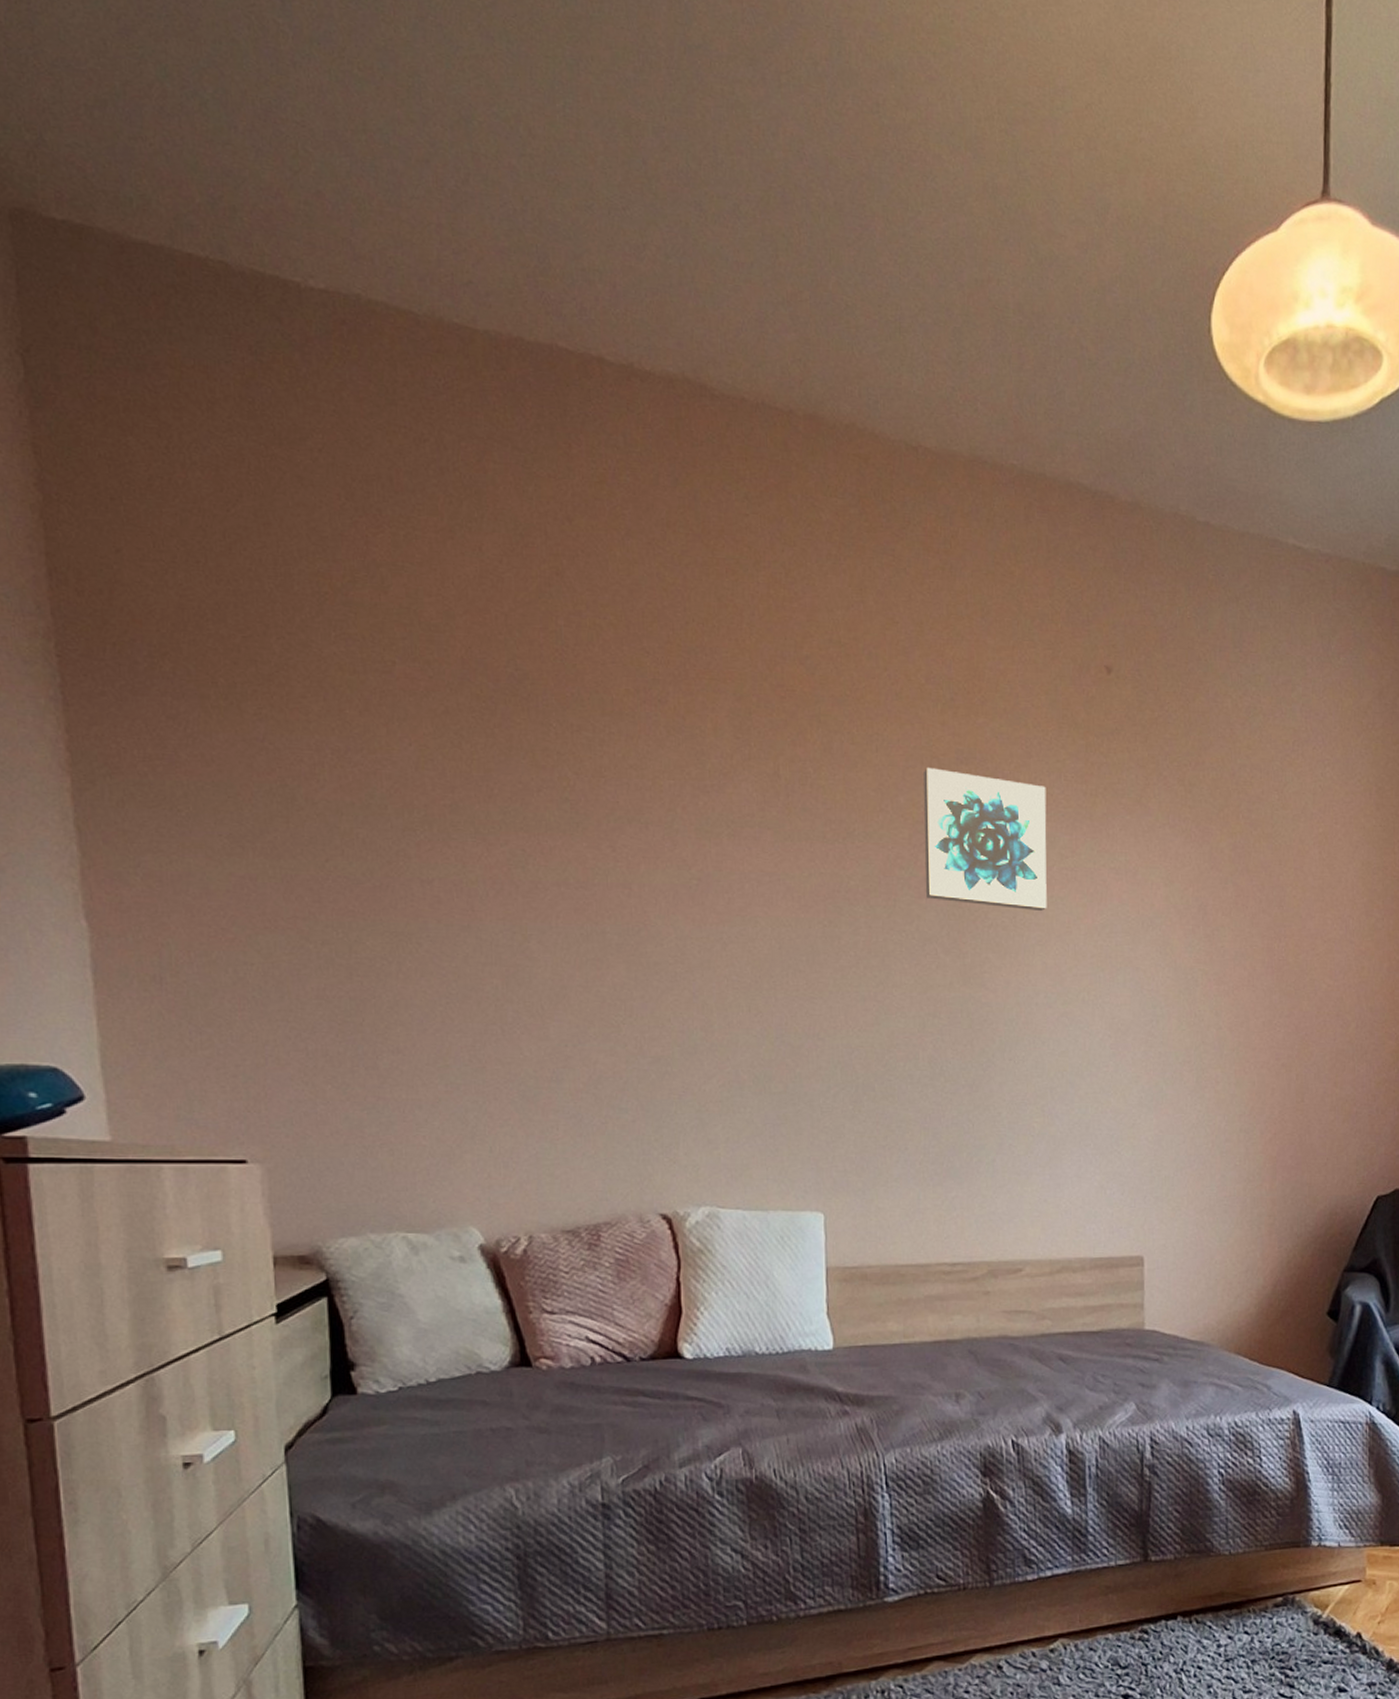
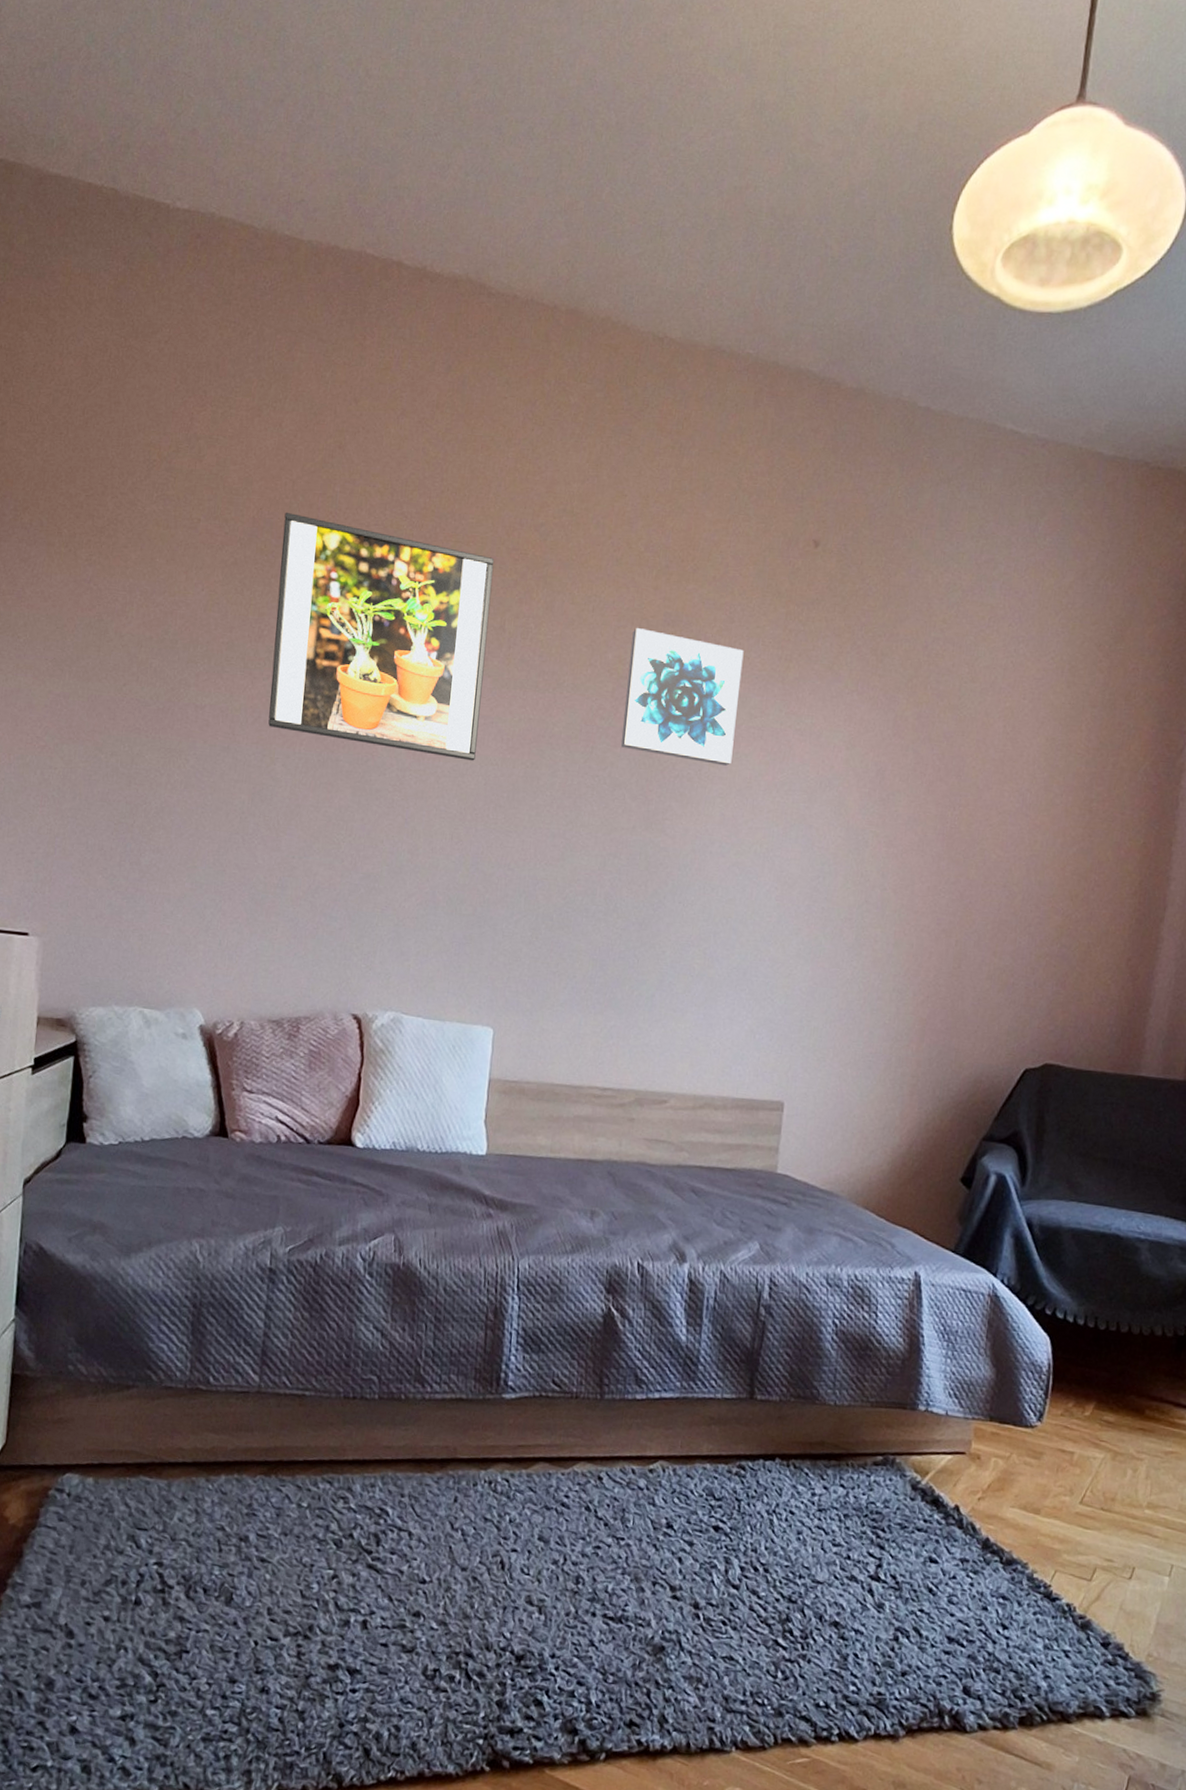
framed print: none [500,650,765,923] -> present [268,512,495,761]

